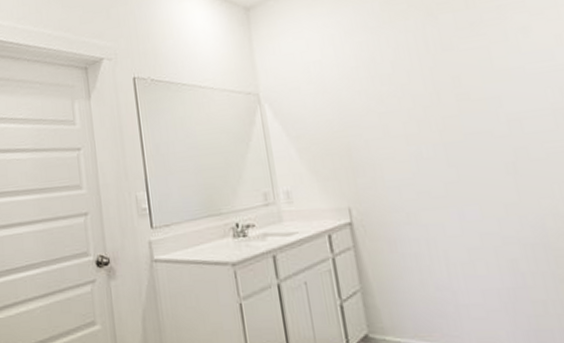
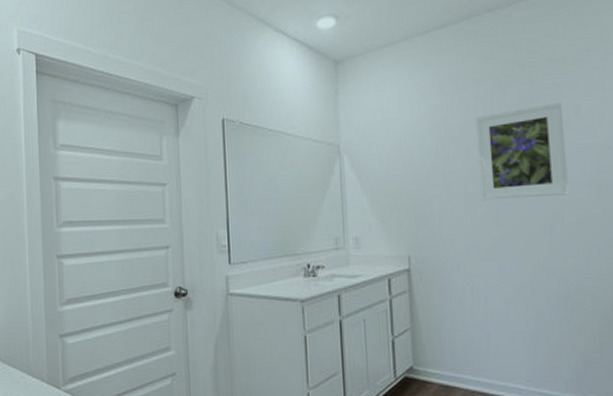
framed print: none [408,25,531,141] -> present [475,101,569,201]

